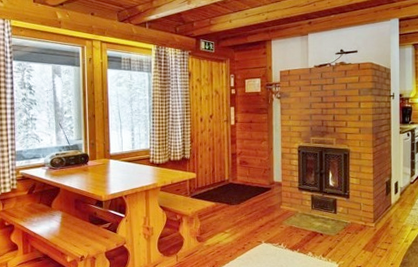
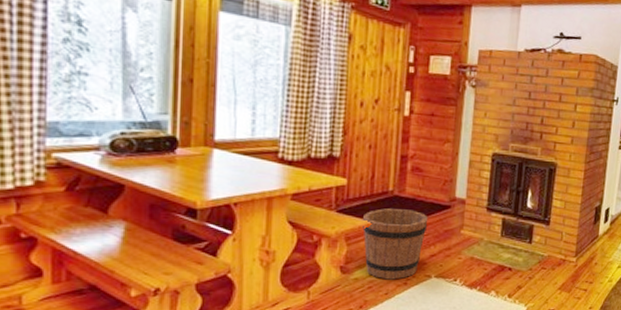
bucket: none [208,192,256,246] -> present [362,207,429,280]

